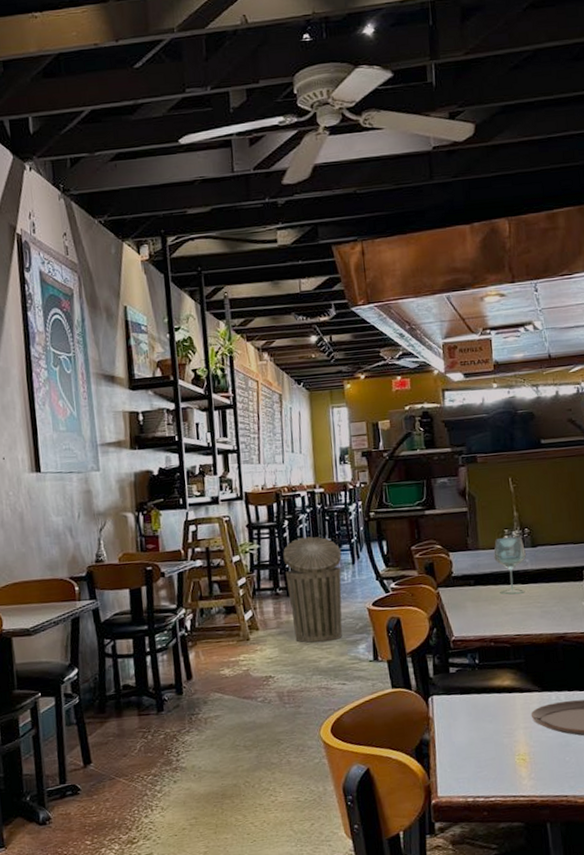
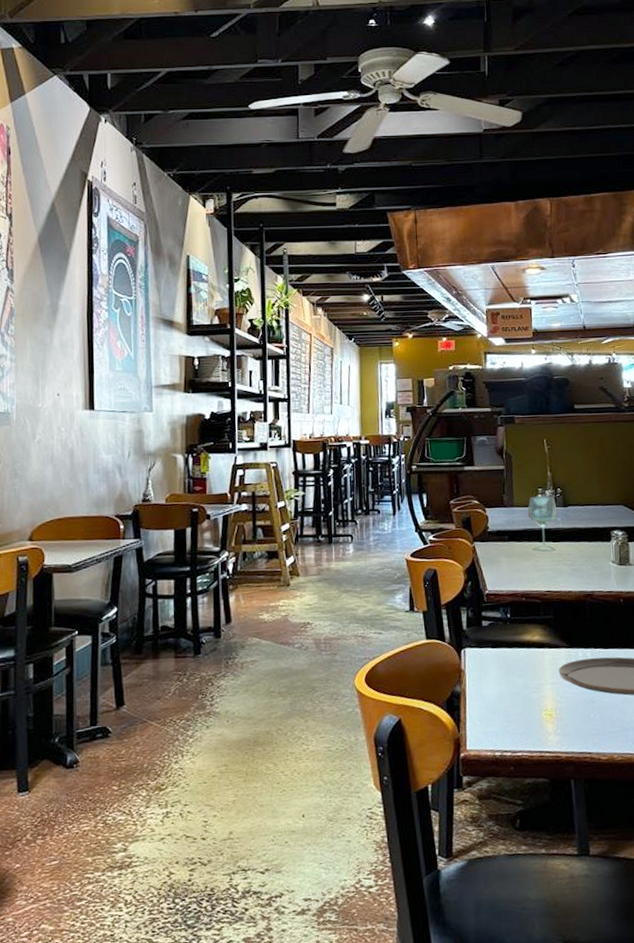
trash can: present [283,536,343,643] -> none [327,486,383,591]

